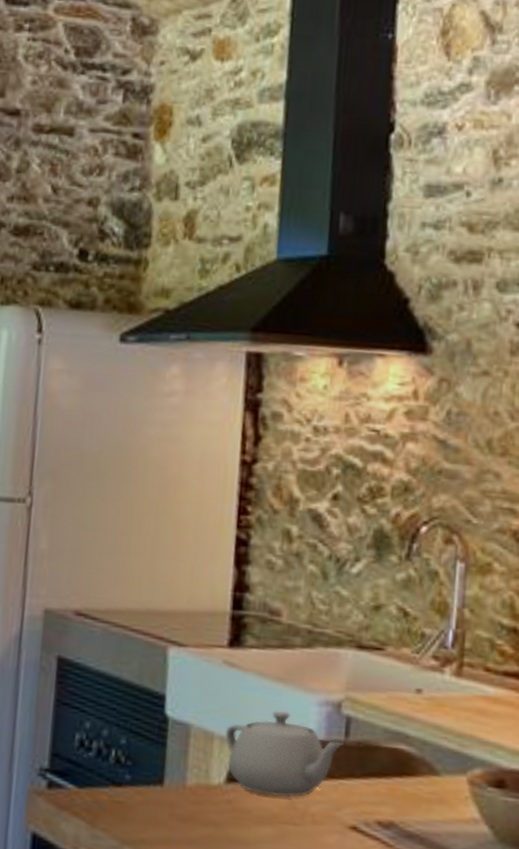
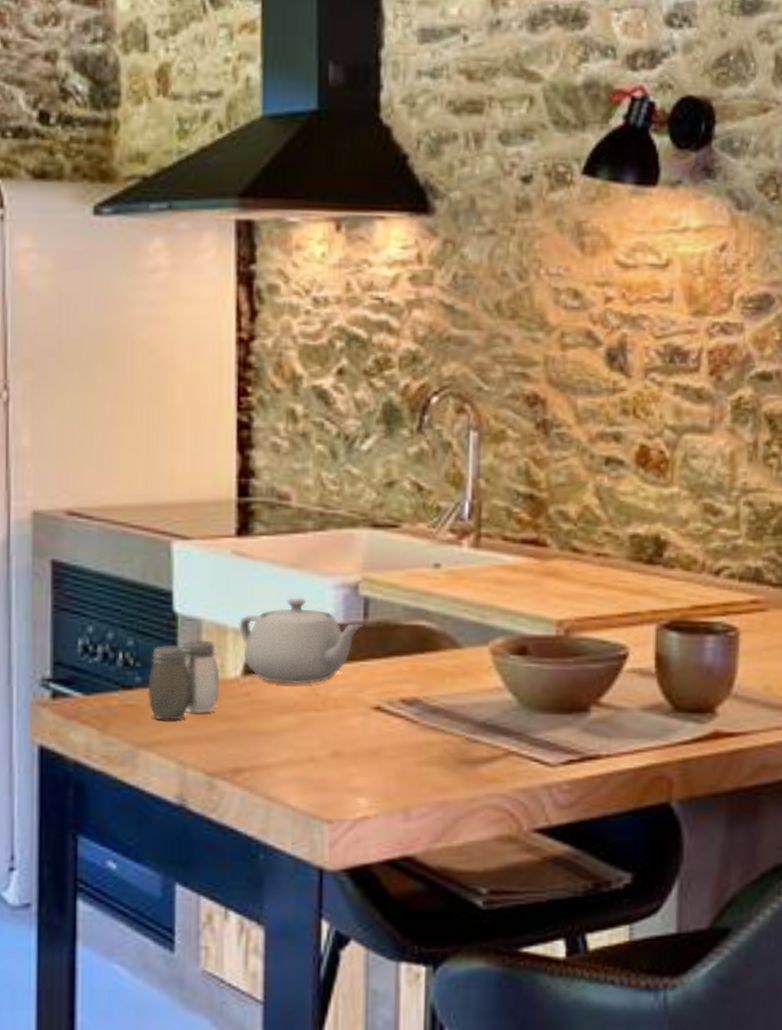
salt and pepper shaker: none [135,744,205,821] -> present [147,640,220,720]

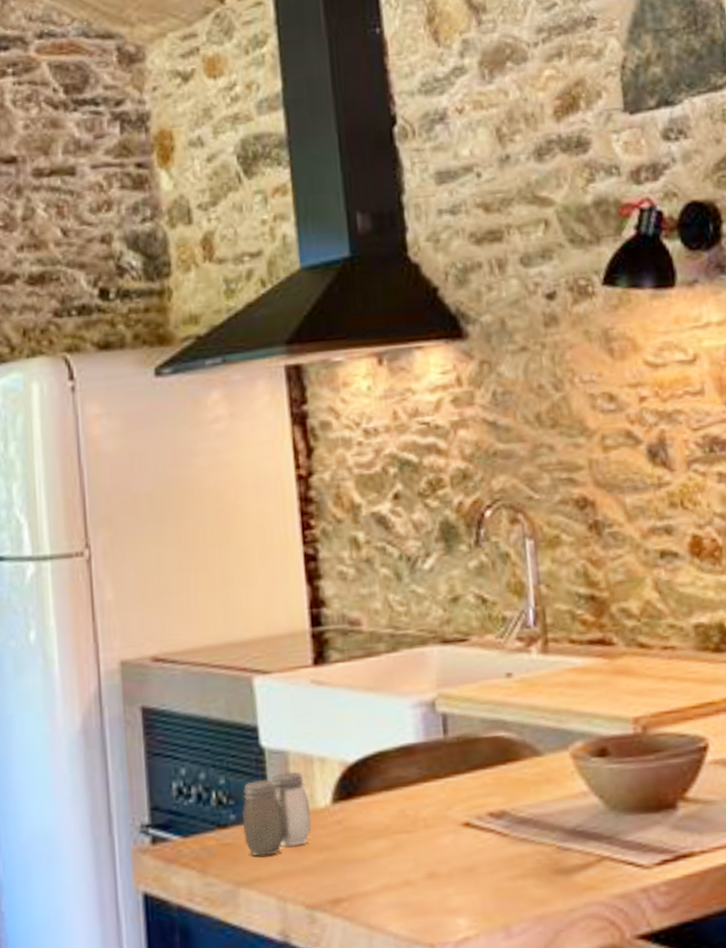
teapot: present [239,597,362,684] -> none [324,720,443,808]

